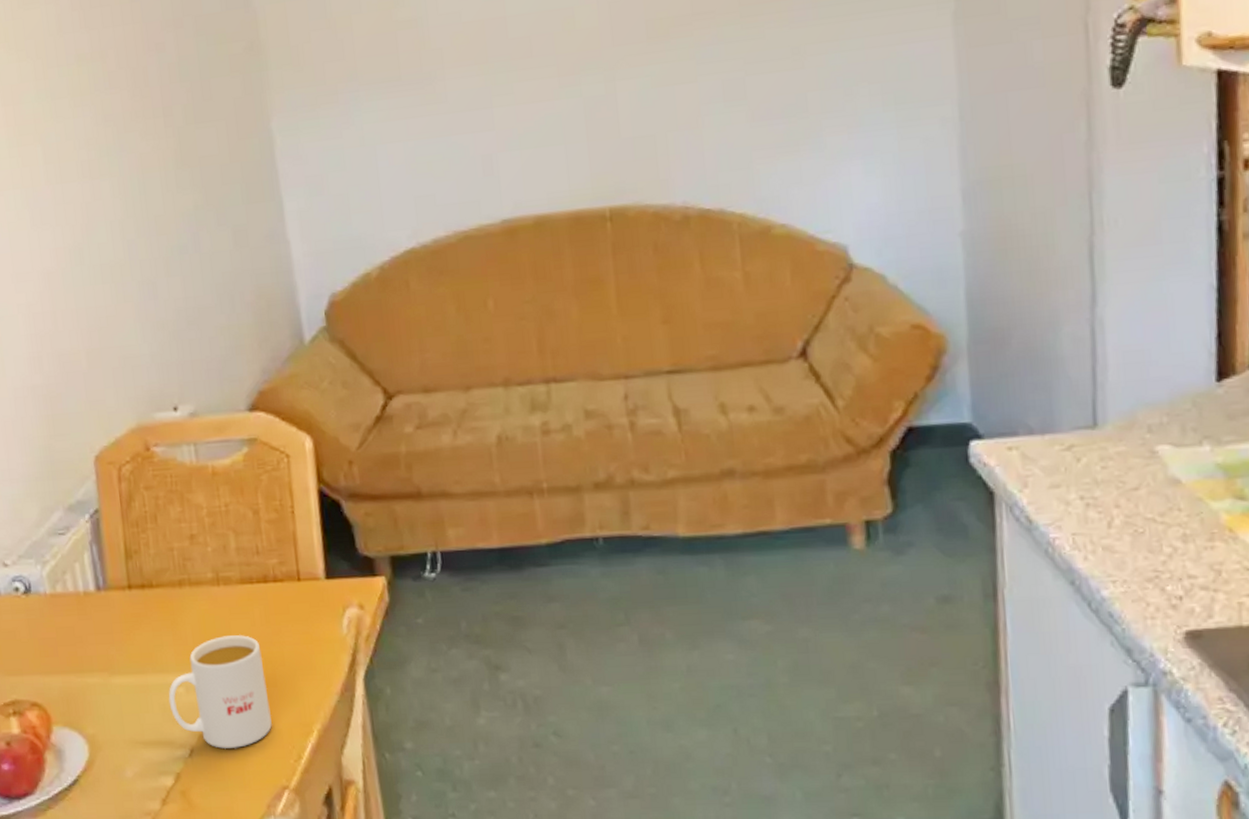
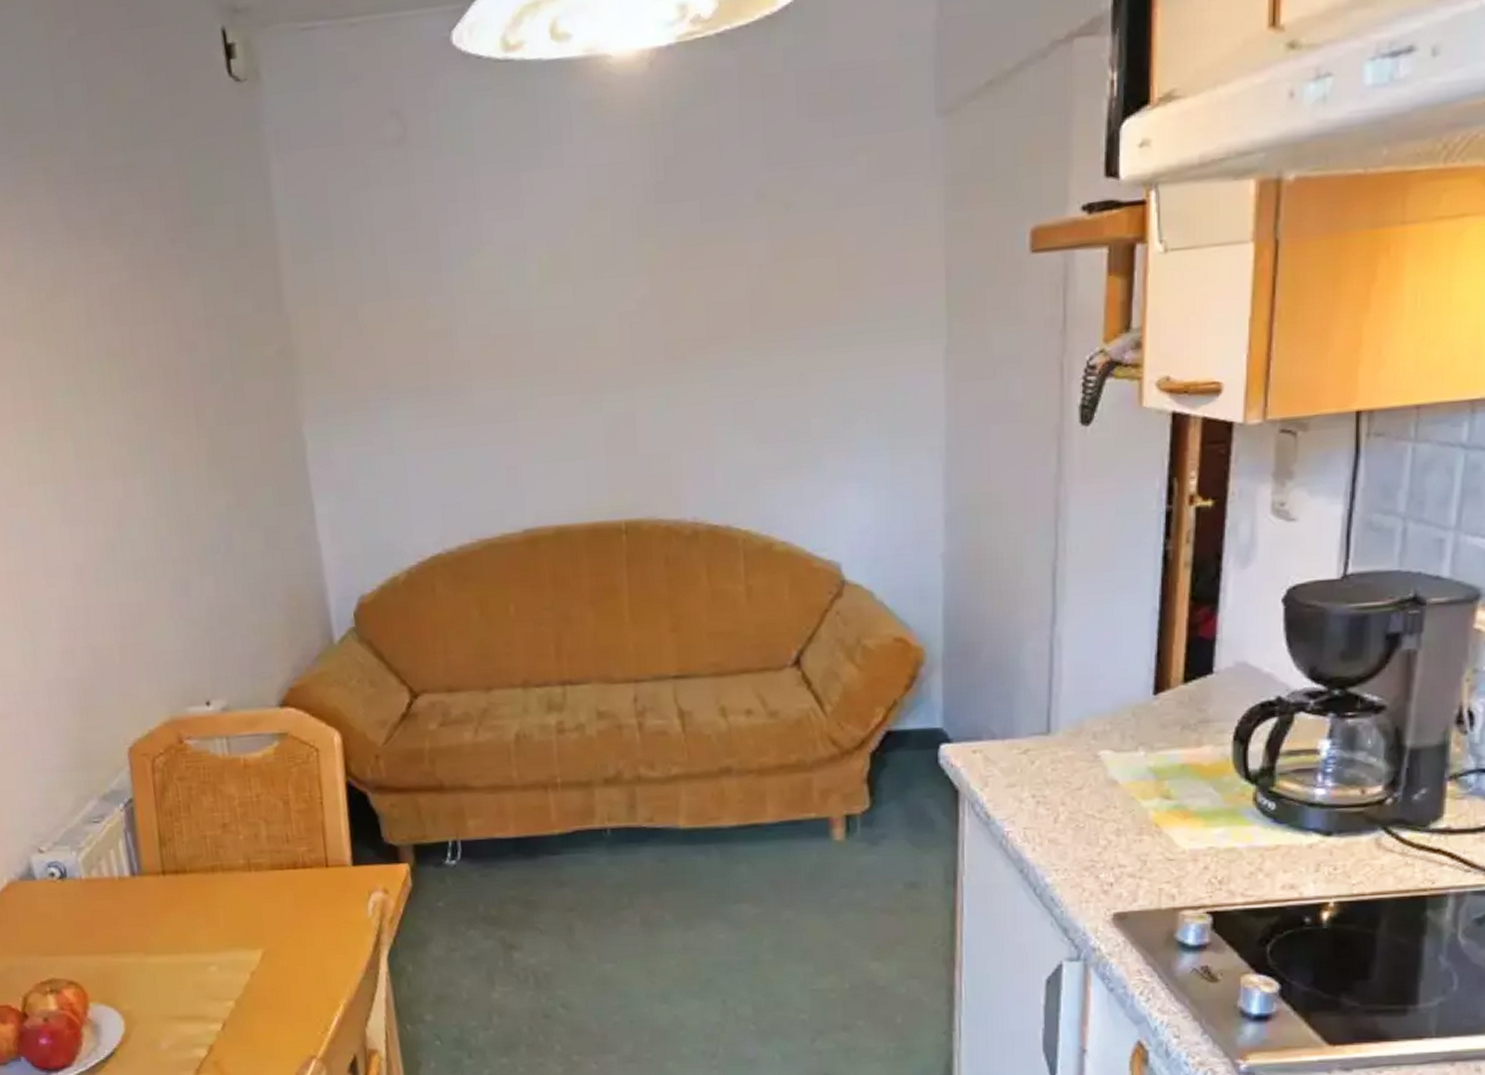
mug: present [168,635,272,750] -> none [201,917,301,1023]

